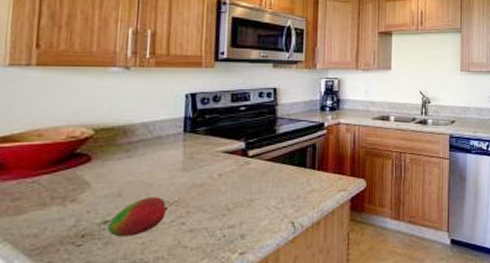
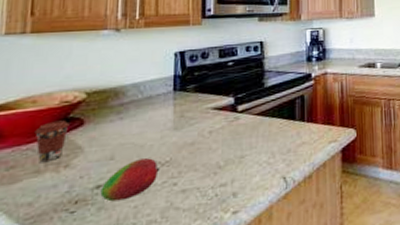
coffee cup: none [40,155,77,196] -> present [34,120,70,163]

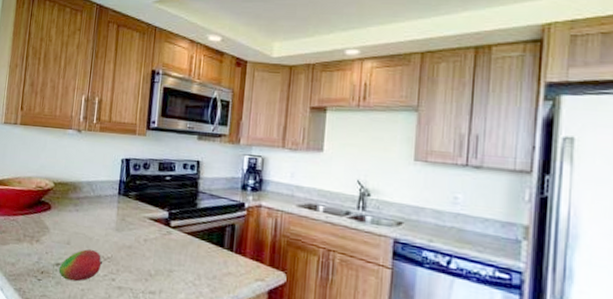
coffee cup: present [34,120,70,163] -> none [19,201,42,234]

